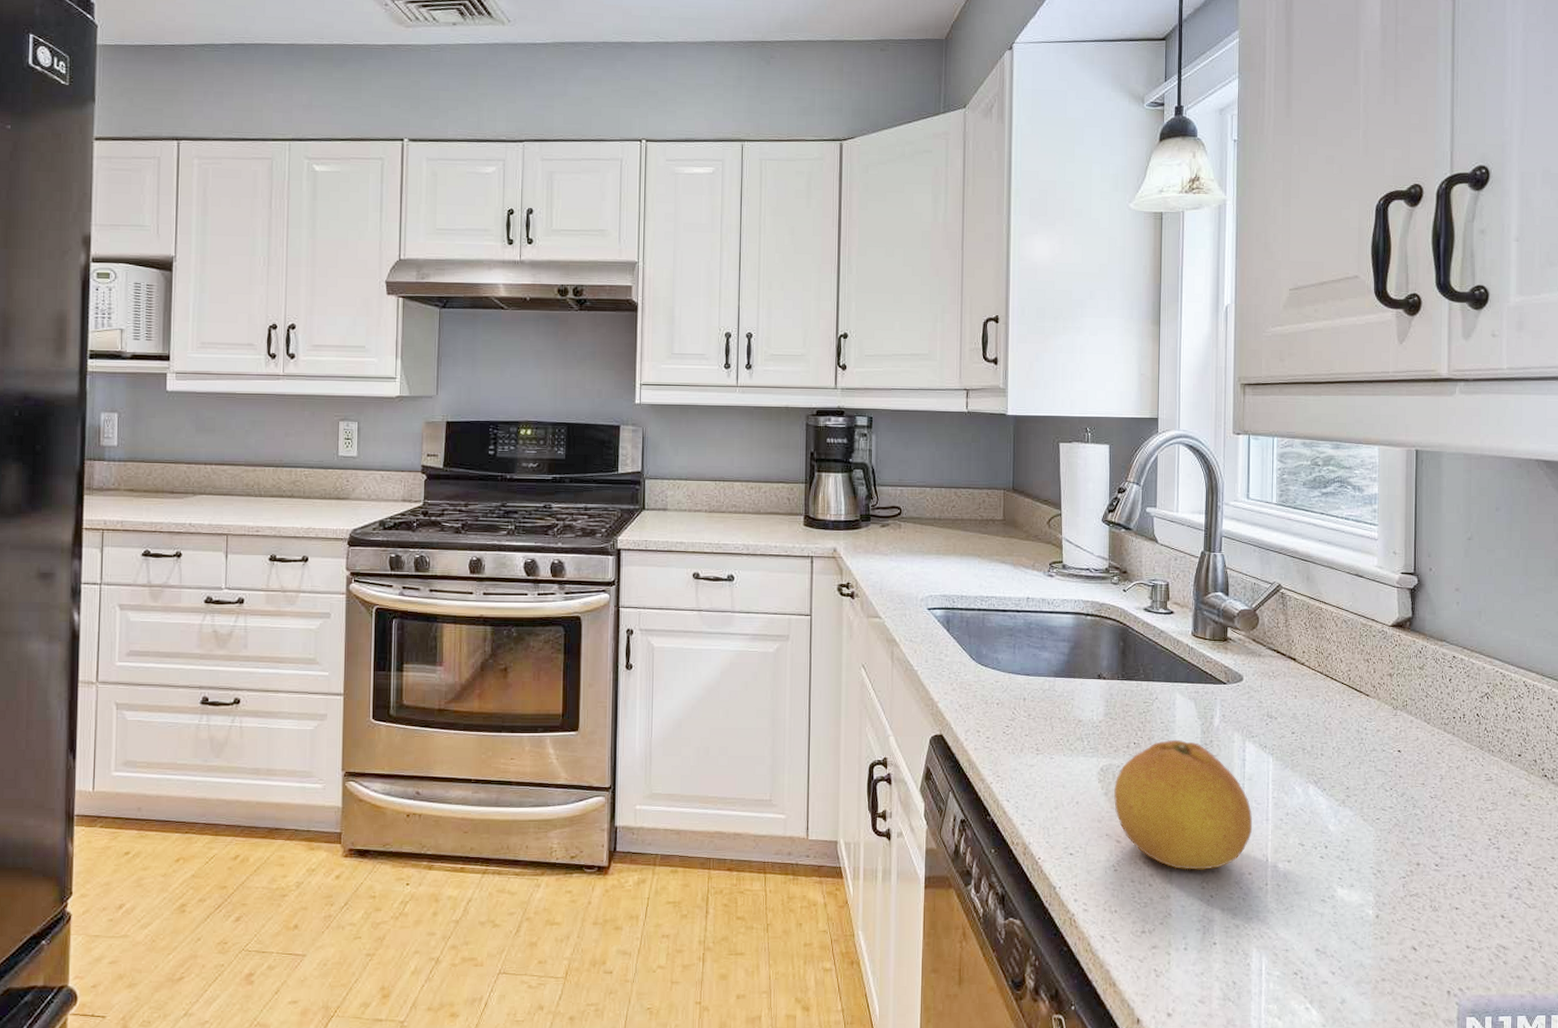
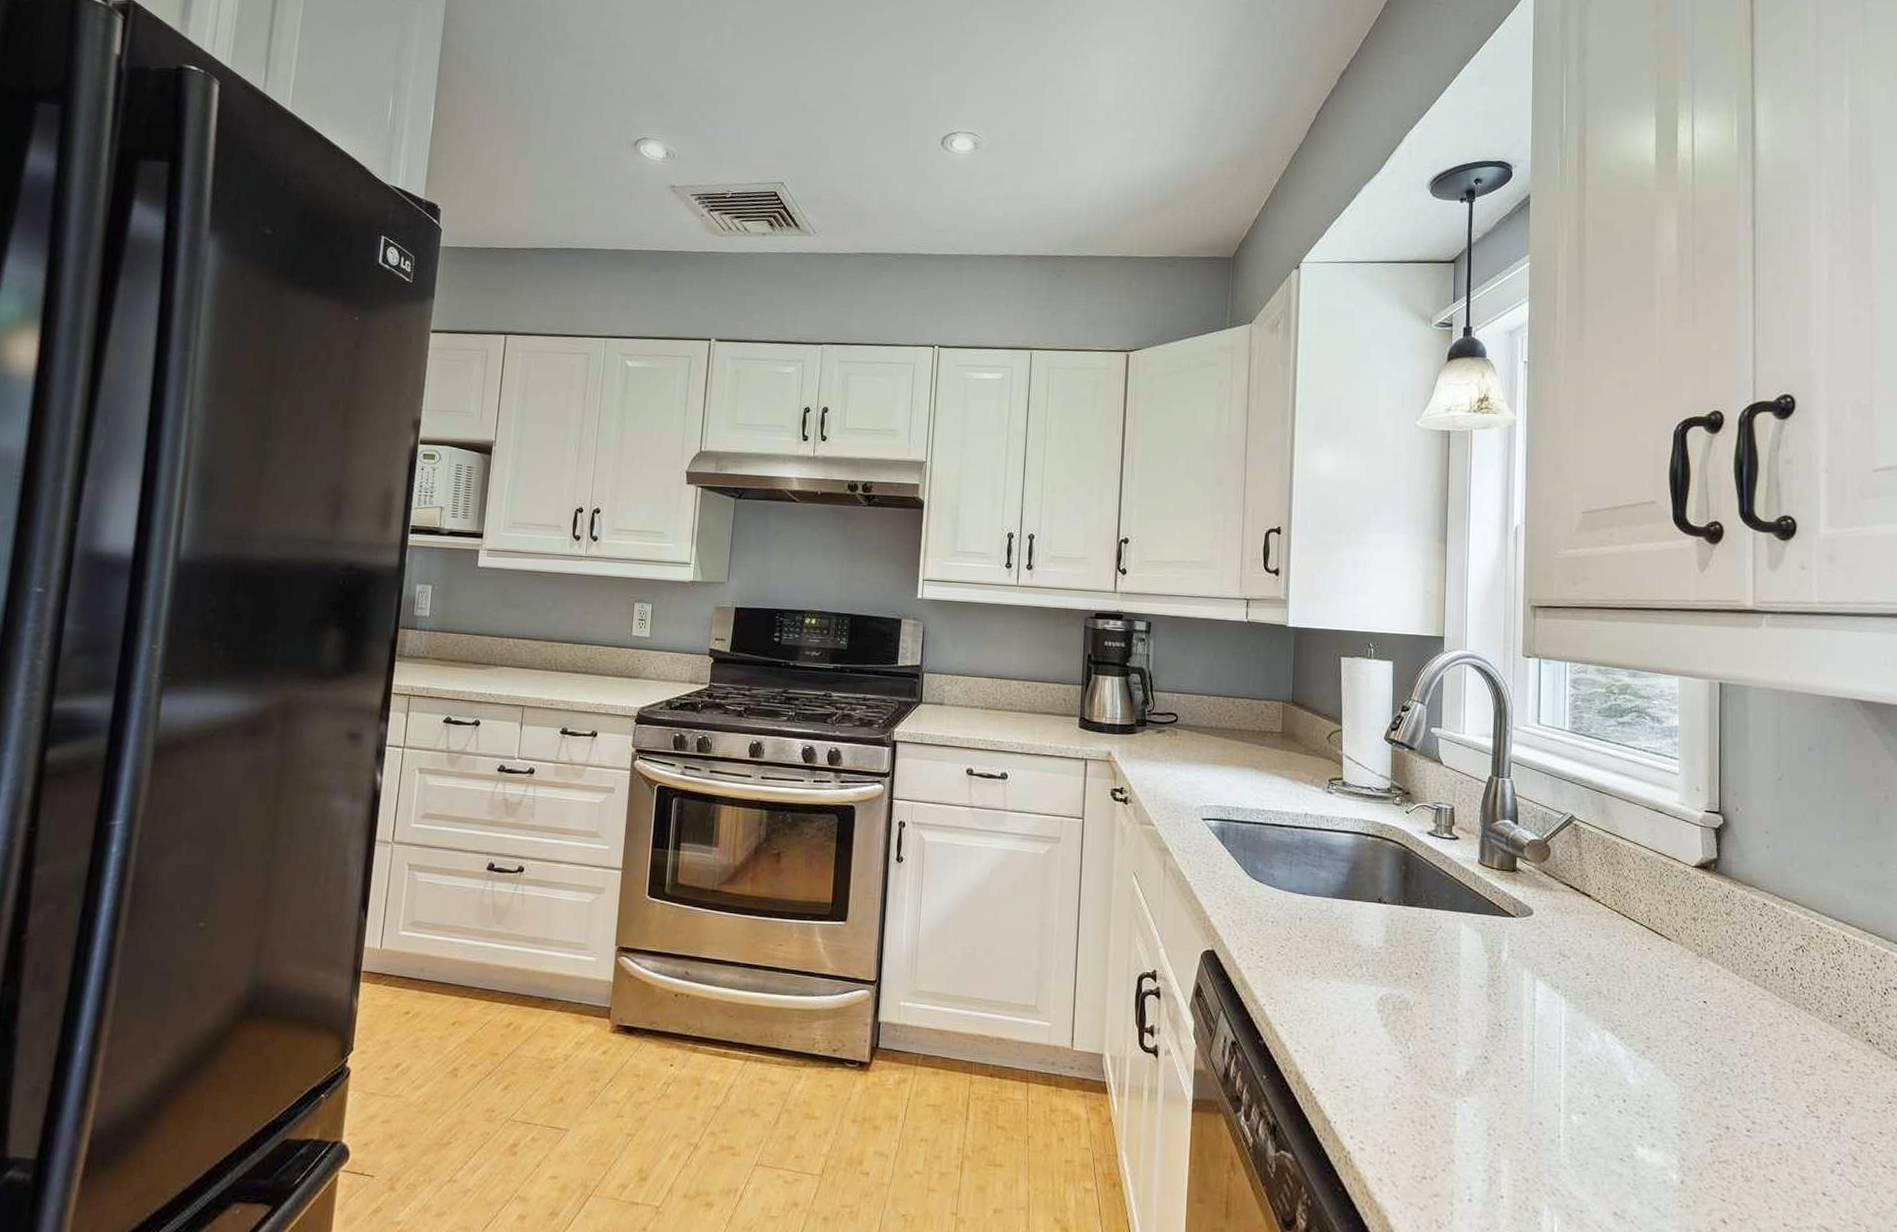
fruit: present [1114,739,1253,870] -> none [1394,972,1544,1116]

